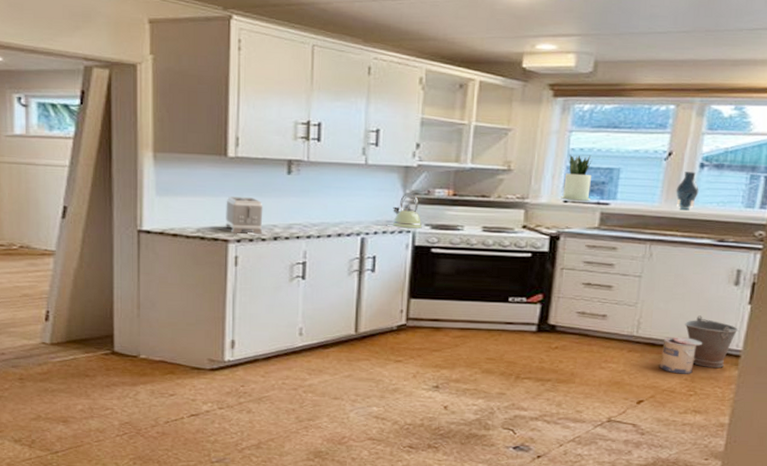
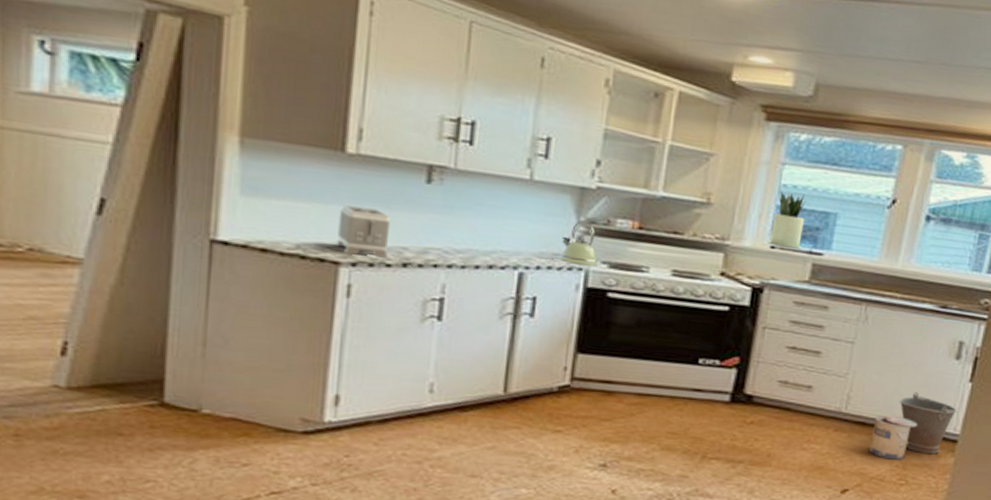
vase: present [676,172,699,211] -> none [897,224,924,270]

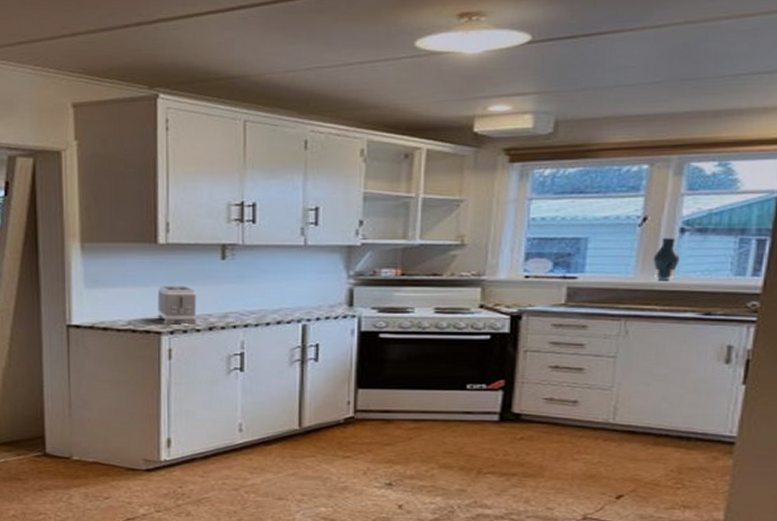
kettle: present [560,220,598,268] -> none [336,274,368,314]
planter: present [766,191,807,250] -> none [520,224,556,276]
paint can: present [869,415,917,460] -> none [641,423,690,465]
vase: none [897,224,924,270] -> present [653,238,680,281]
bucket: present [899,392,958,455] -> none [668,398,733,458]

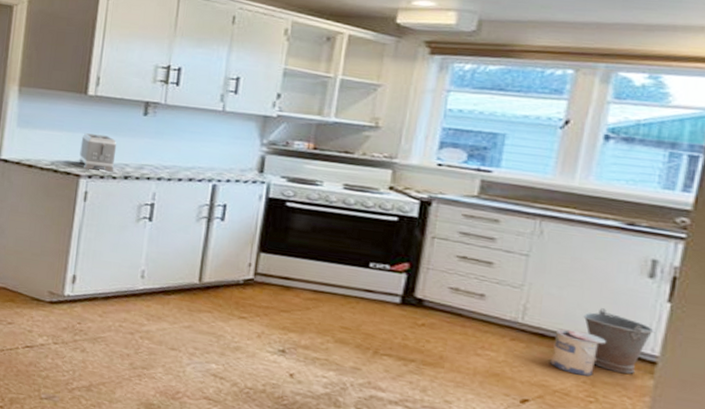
paint can: none [641,423,690,465] -> present [550,328,606,377]
vase: present [653,238,680,281] -> none [573,143,603,187]
bucket: none [668,398,733,458] -> present [583,308,656,374]

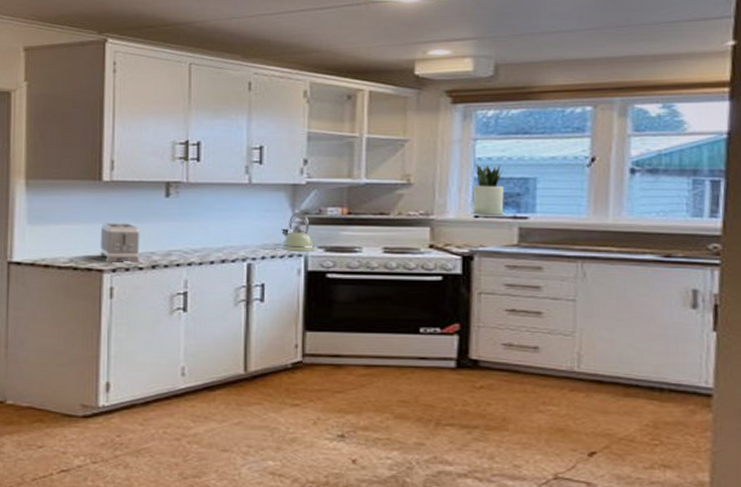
kettle: none [246,142,278,181] -> present [281,213,315,253]
planter: none [433,115,473,168] -> present [469,164,506,216]
paint can: present [550,328,606,377] -> none [611,372,661,419]
bucket: present [583,308,656,374] -> none [636,346,706,411]

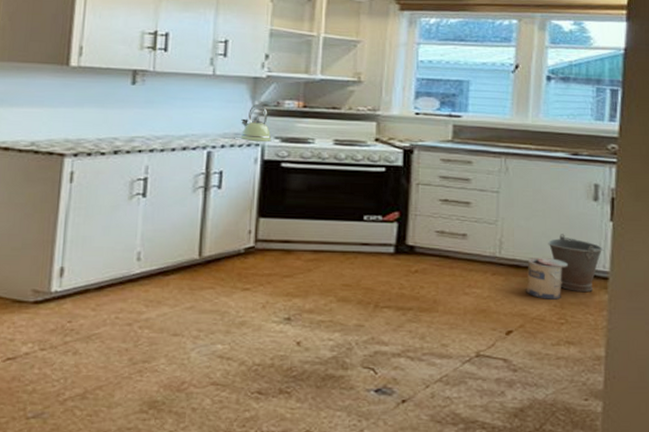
toaster: present [99,223,140,263] -> none [61,108,105,148]
planter: present [469,164,506,216] -> none [411,66,442,114]
paint can: none [611,372,661,419] -> present [526,258,568,300]
bucket: none [636,346,706,411] -> present [548,234,604,293]

